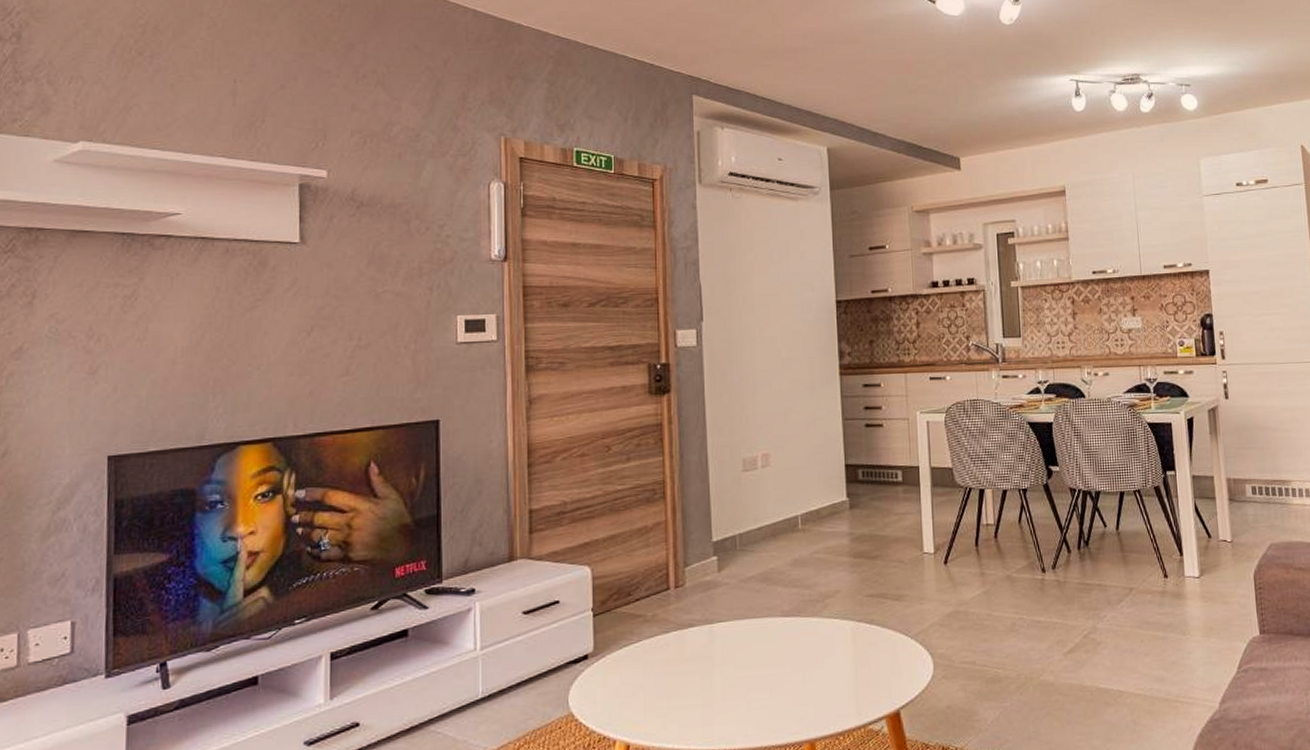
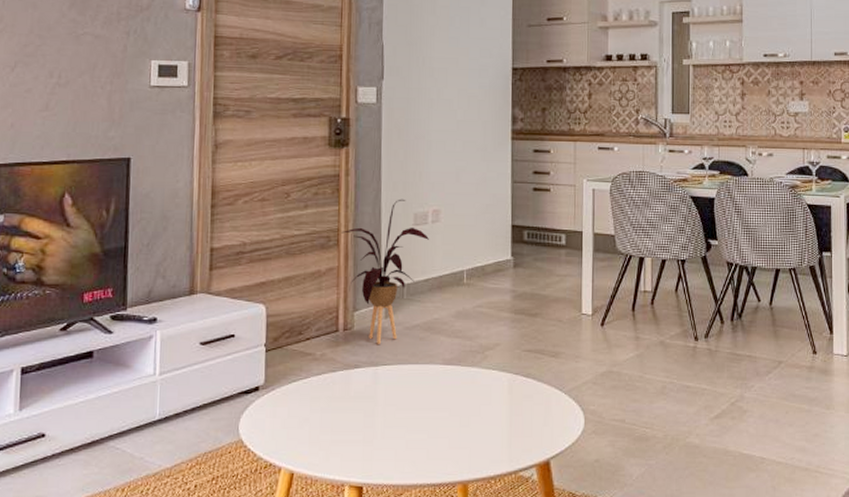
house plant: none [667,444,759,600] -> present [341,199,429,344]

